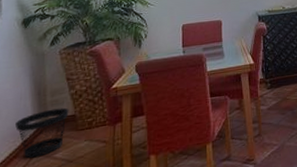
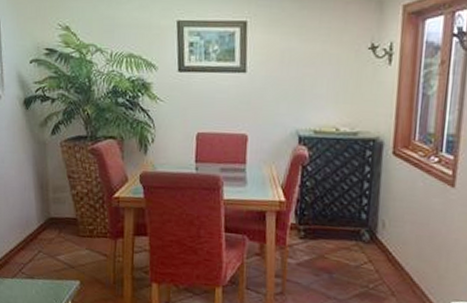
wastebasket: present [15,107,69,159] -> none [21,206,71,255]

